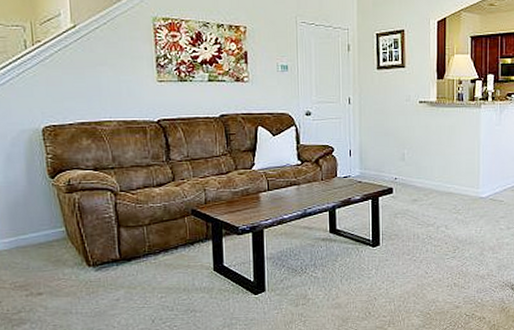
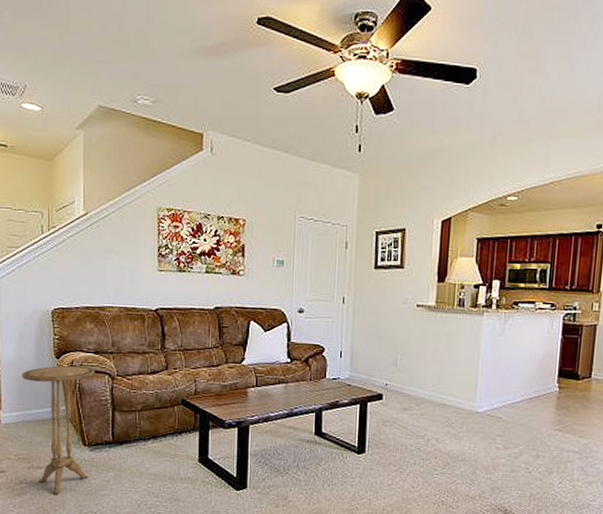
side table: none [12,184,95,321] -> present [22,365,95,495]

